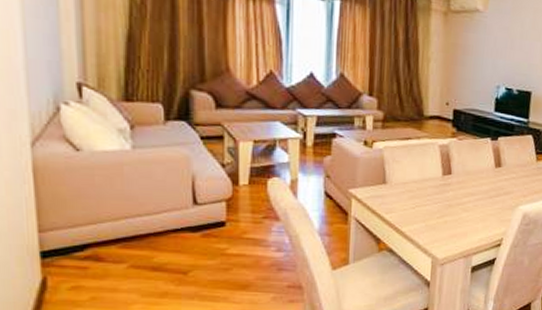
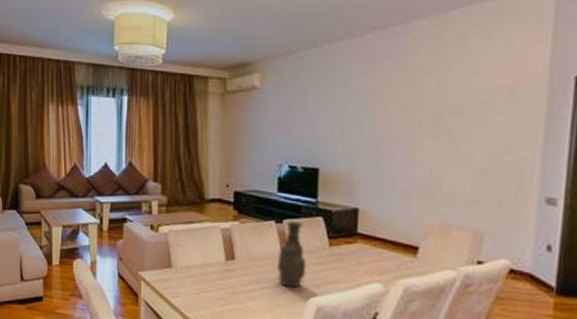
vase: none [491,139,517,198] -> present [278,221,307,288]

